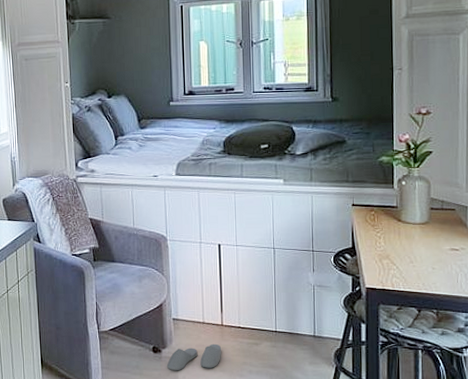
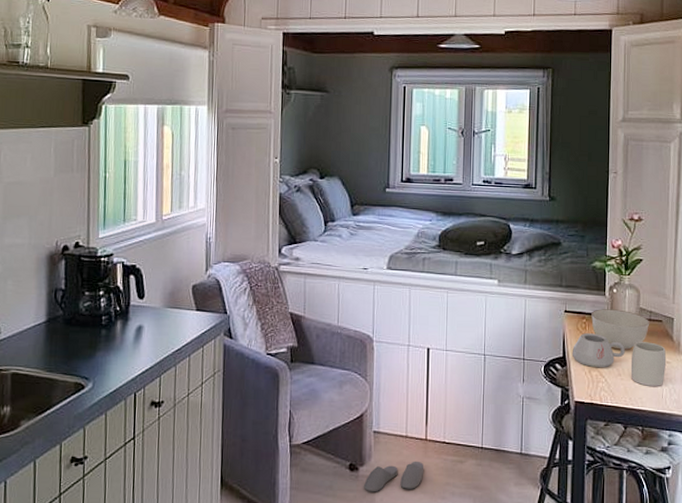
cup: none [361,224,416,257] -> present [571,333,625,368]
bowl: none [380,200,442,239] -> present [591,309,650,350]
mug: none [423,230,461,273] -> present [630,342,667,387]

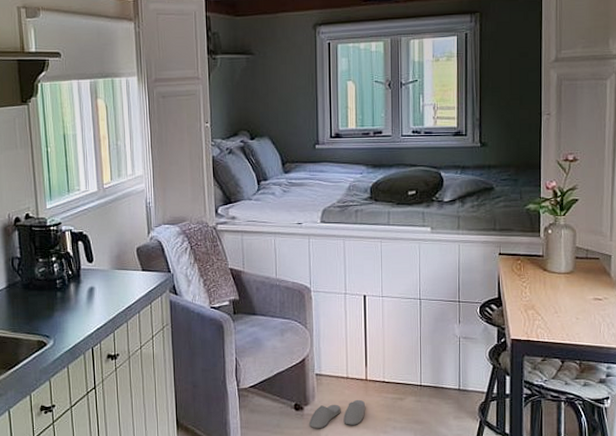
cup: present [571,333,625,368] -> none [507,274,561,307]
bowl: present [591,309,650,350] -> none [526,249,587,288]
mug: present [630,342,667,387] -> none [567,280,604,323]

